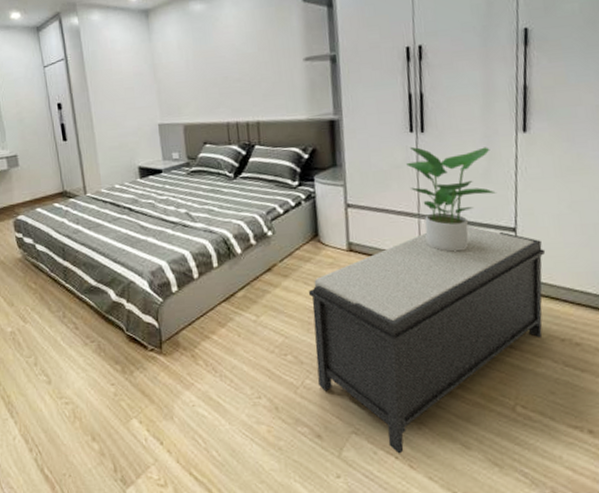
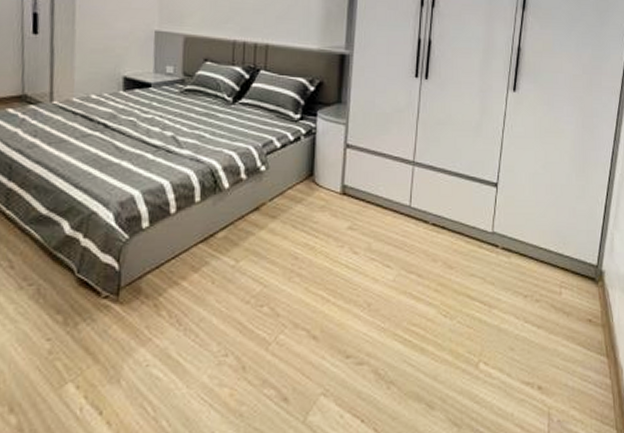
bench: present [308,226,546,454] -> none [293,178,520,417]
potted plant: present [406,146,496,252] -> none [408,92,484,203]

